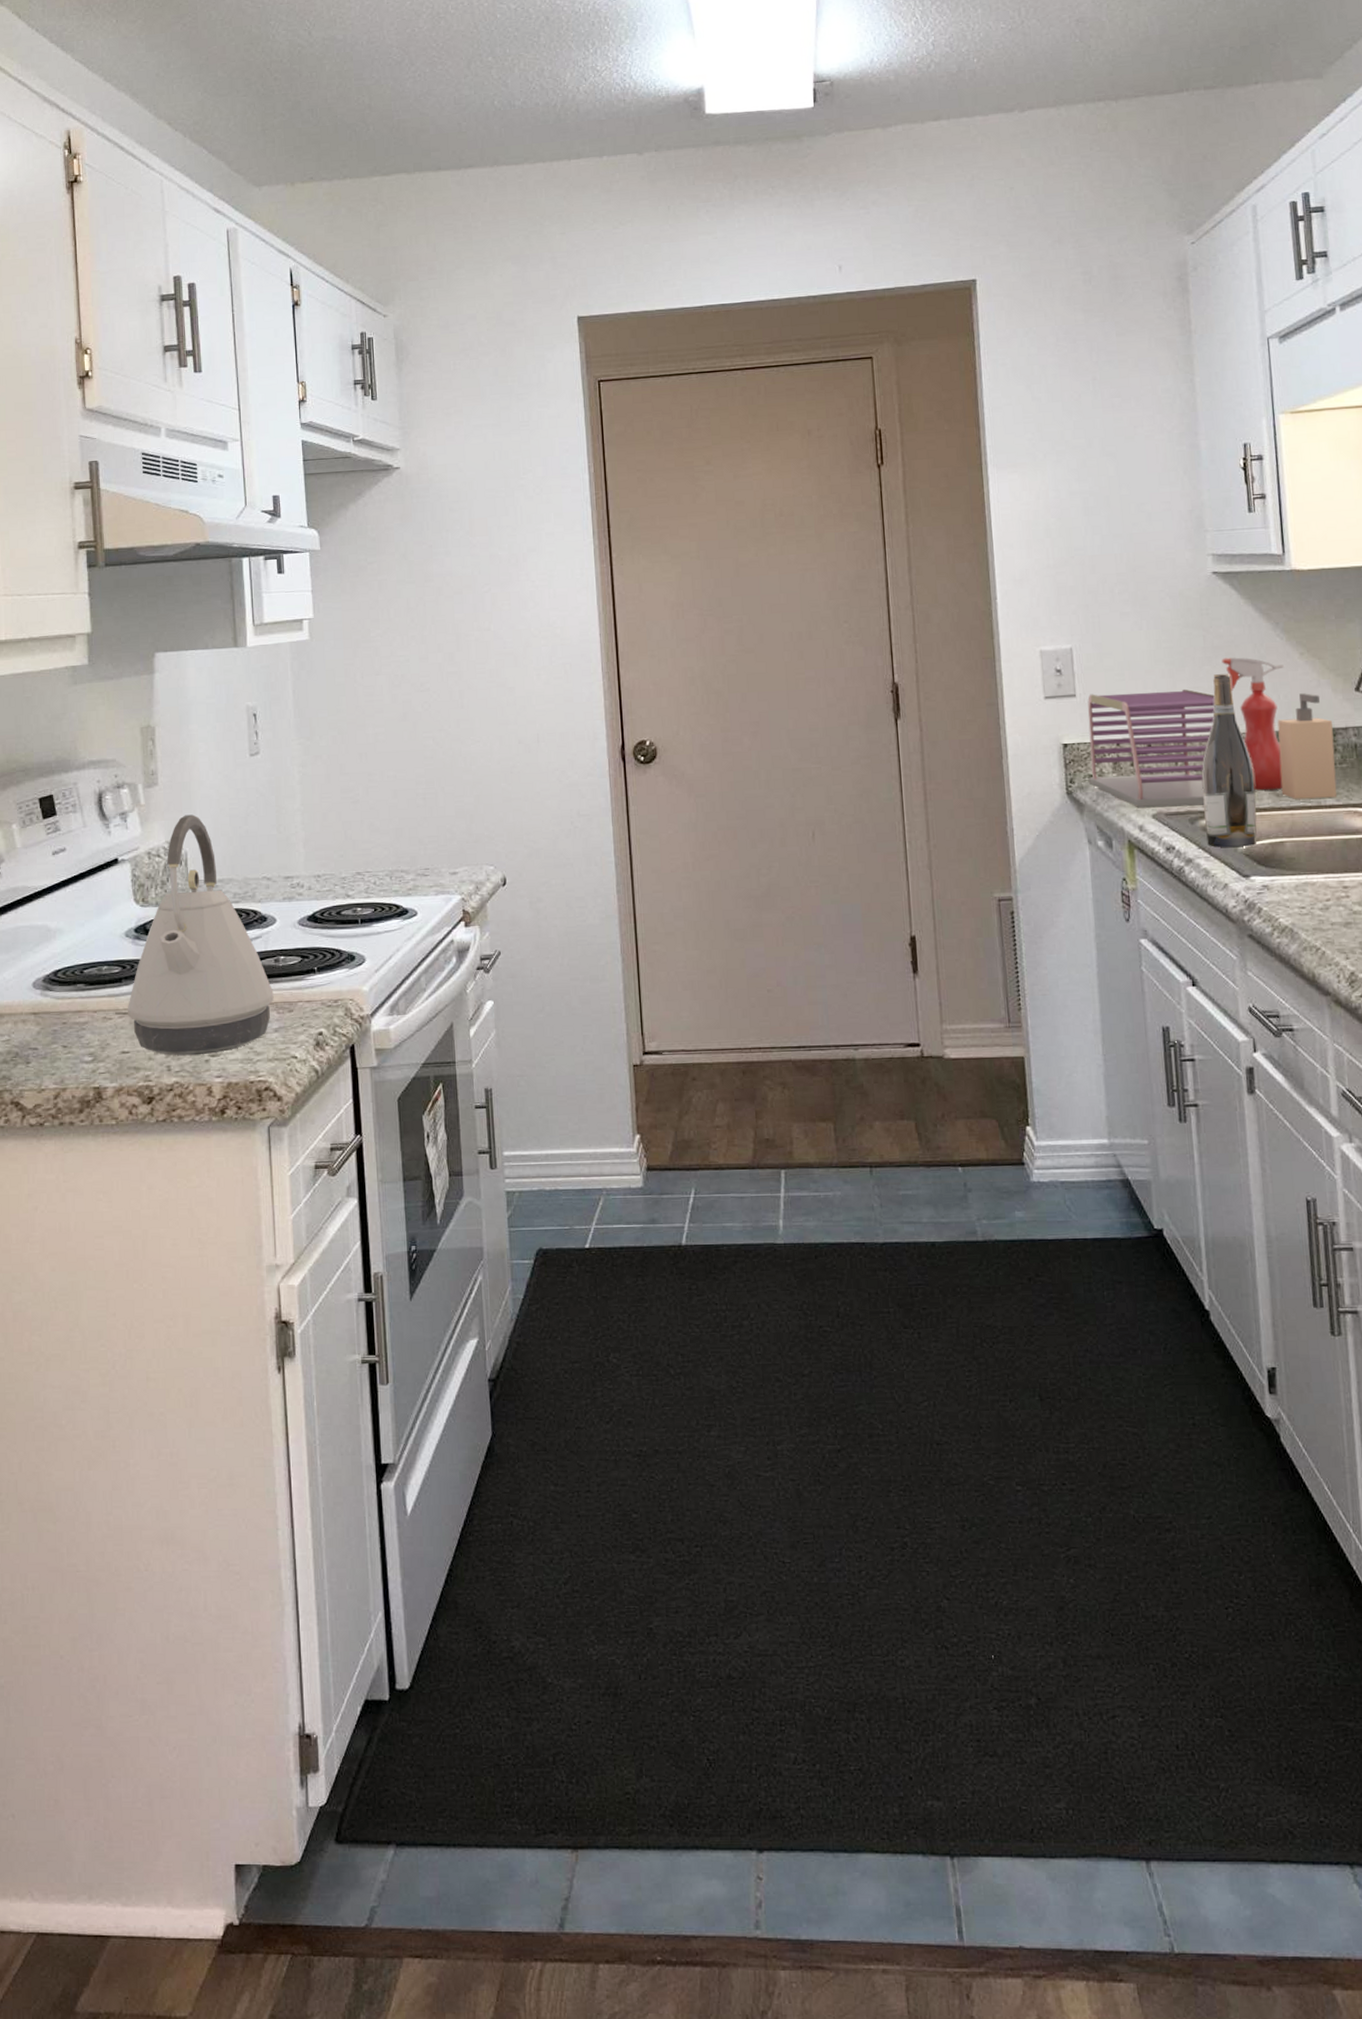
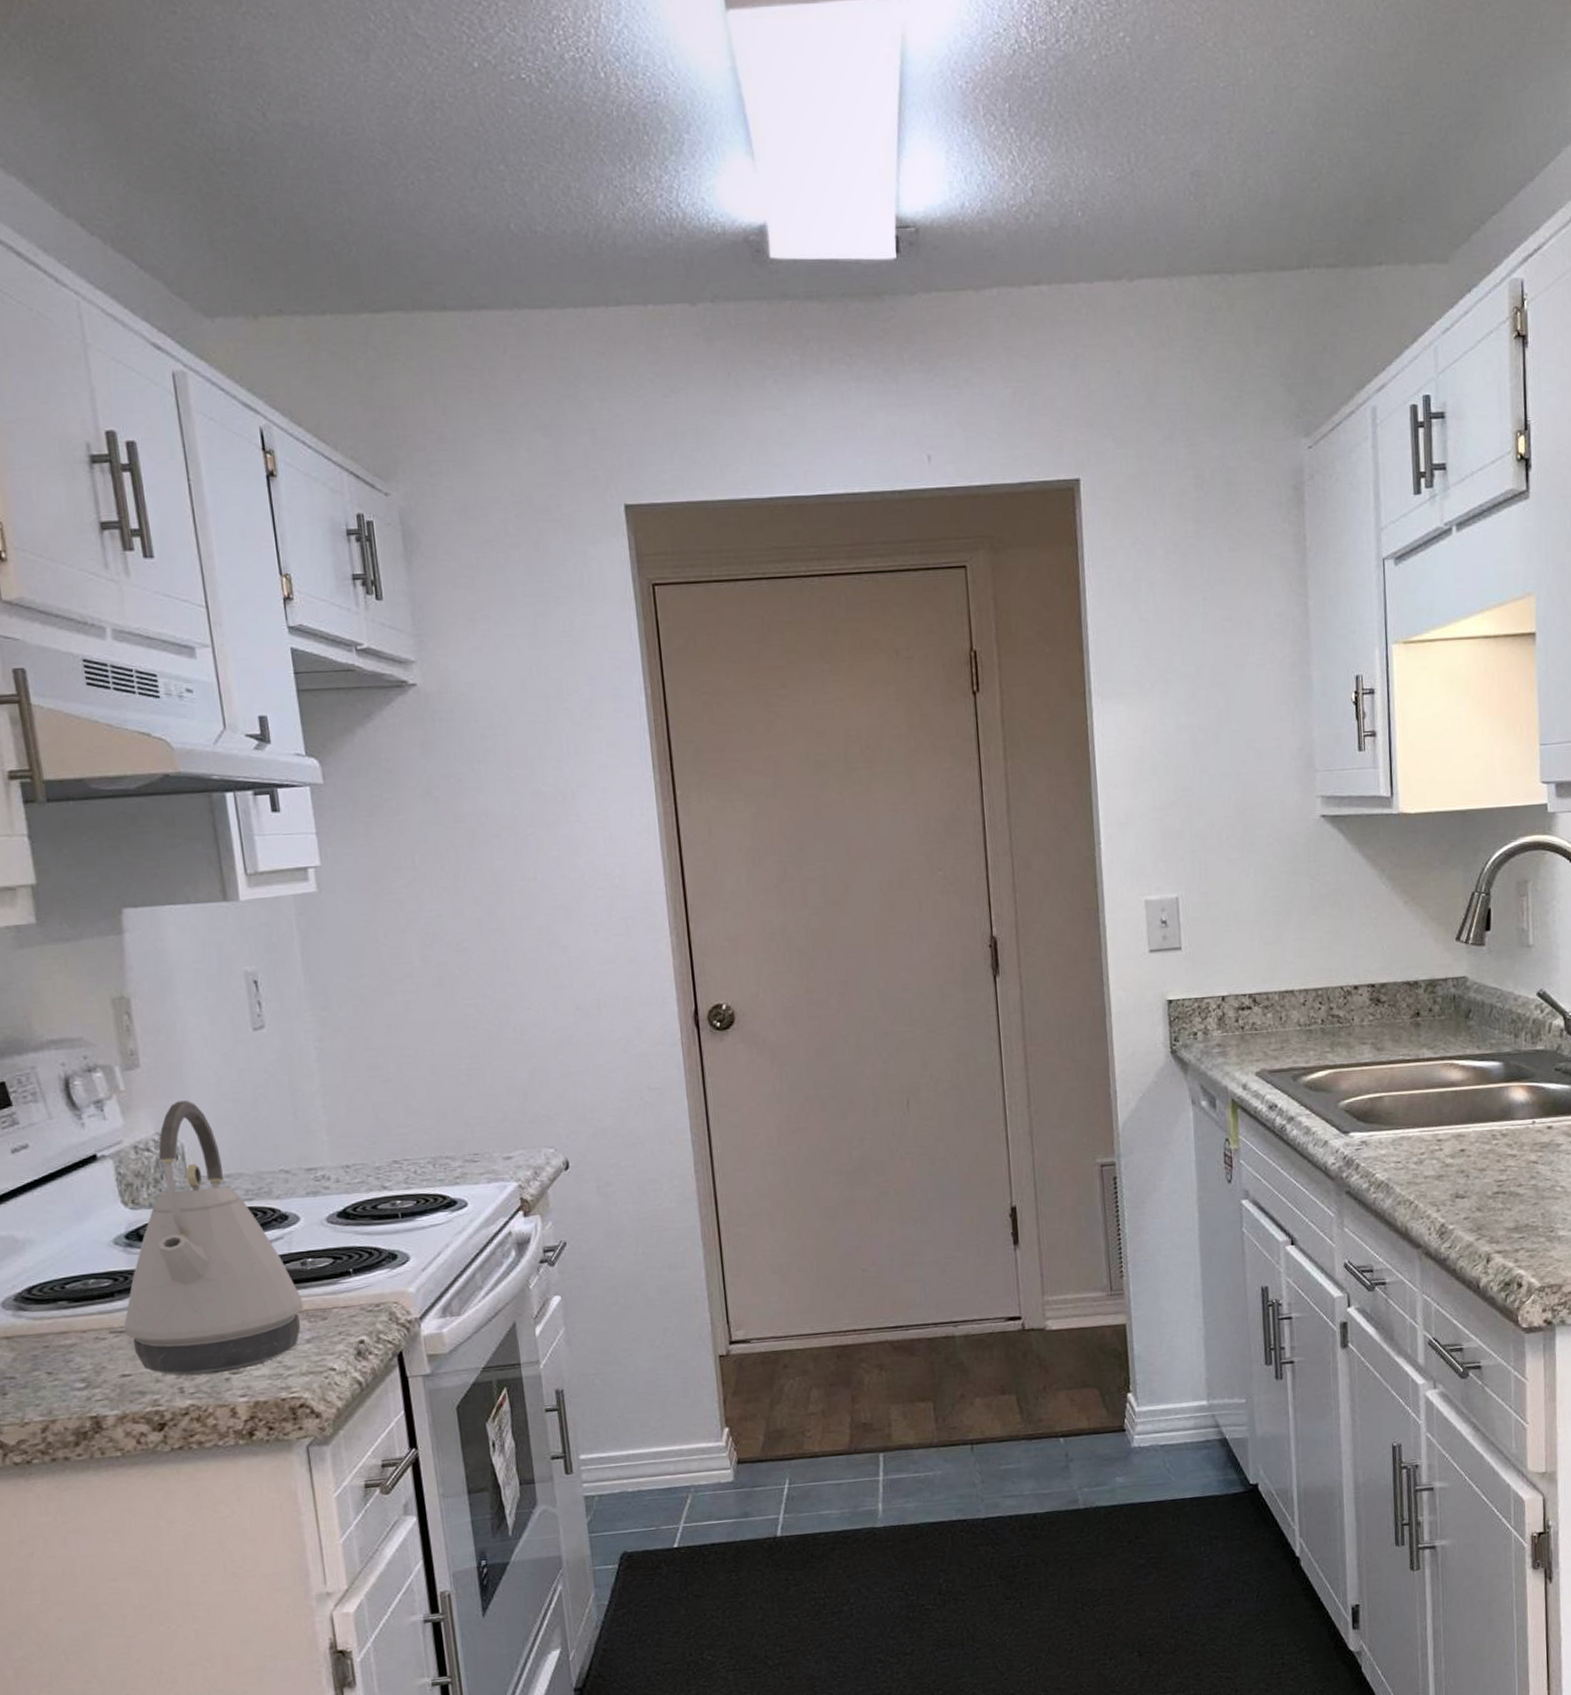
dish rack: present [1087,689,1215,807] -> none [1193,940,1320,1065]
wine bottle: present [1201,673,1257,848] -> none [1305,923,1358,1105]
spray bottle: present [1222,657,1284,790] -> none [1328,906,1388,1044]
soap dispenser: present [1277,693,1337,799] -> none [1380,943,1435,1053]

